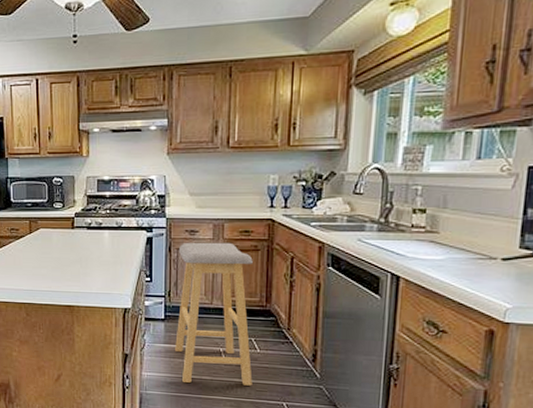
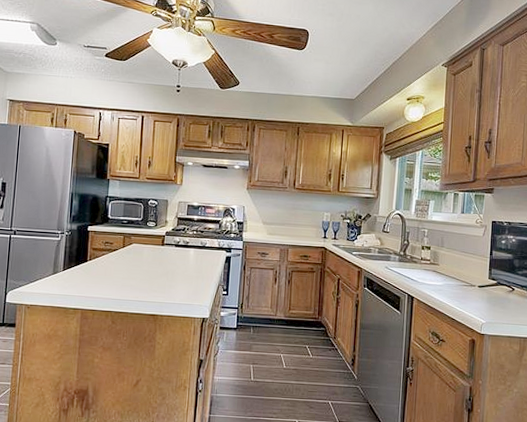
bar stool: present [175,242,253,386] -> none [244,262,309,387]

